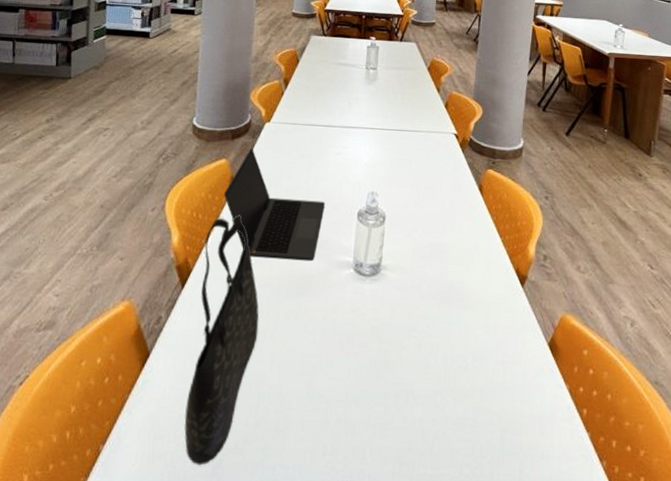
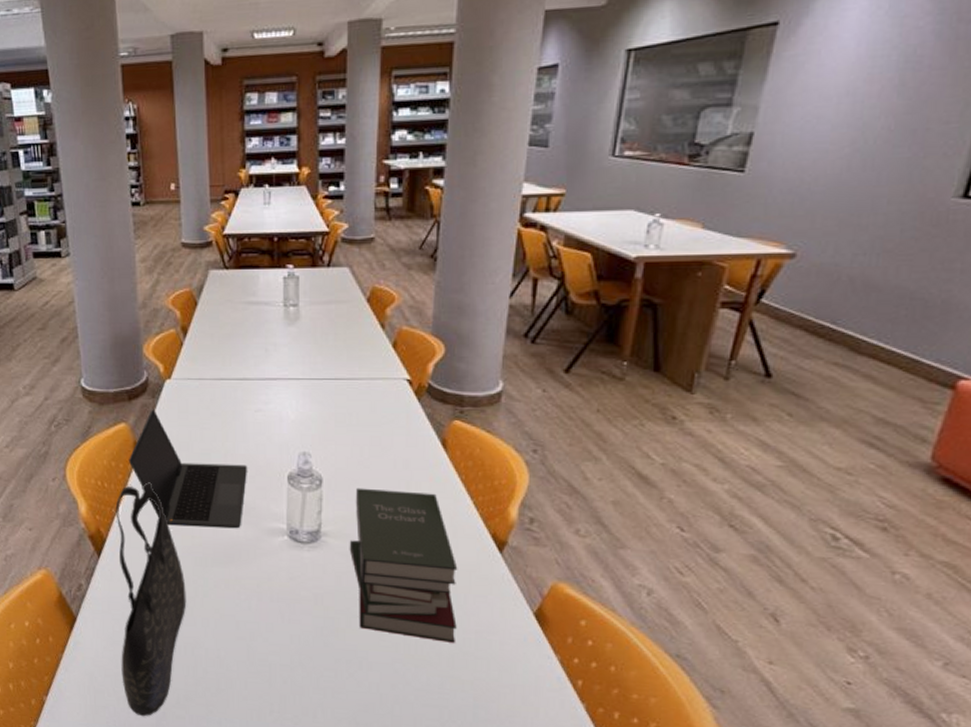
books: none [403,225,490,374] -> present [349,488,458,643]

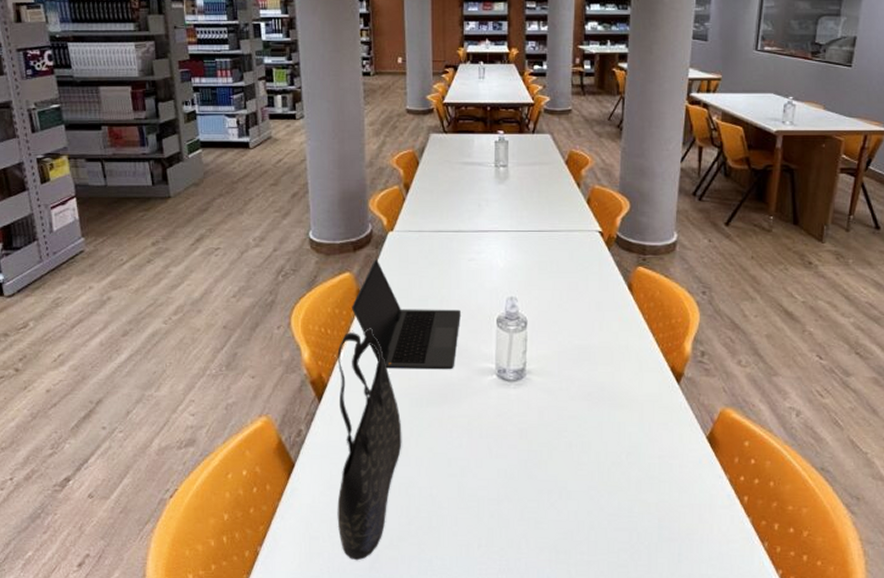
books: present [349,488,458,643] -> none [550,328,643,468]

